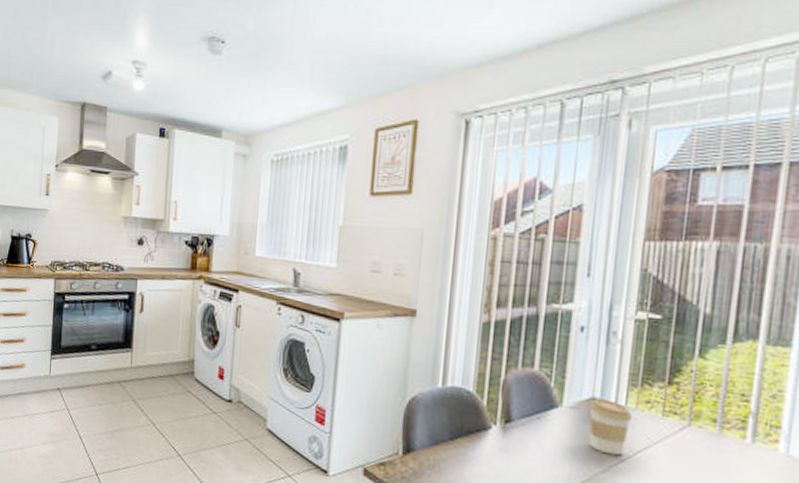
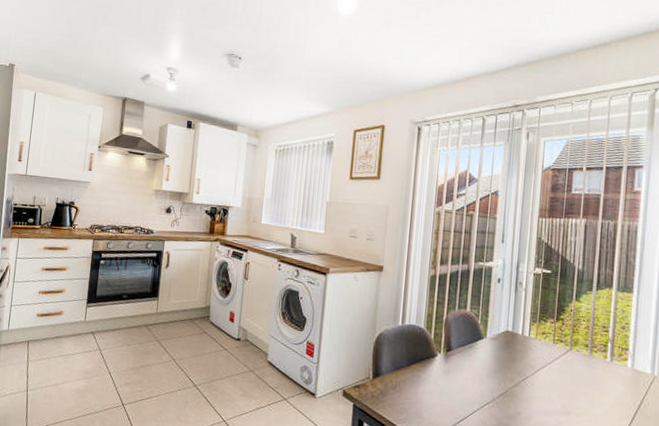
coffee cup: present [589,399,633,456] -> none [504,332,534,374]

